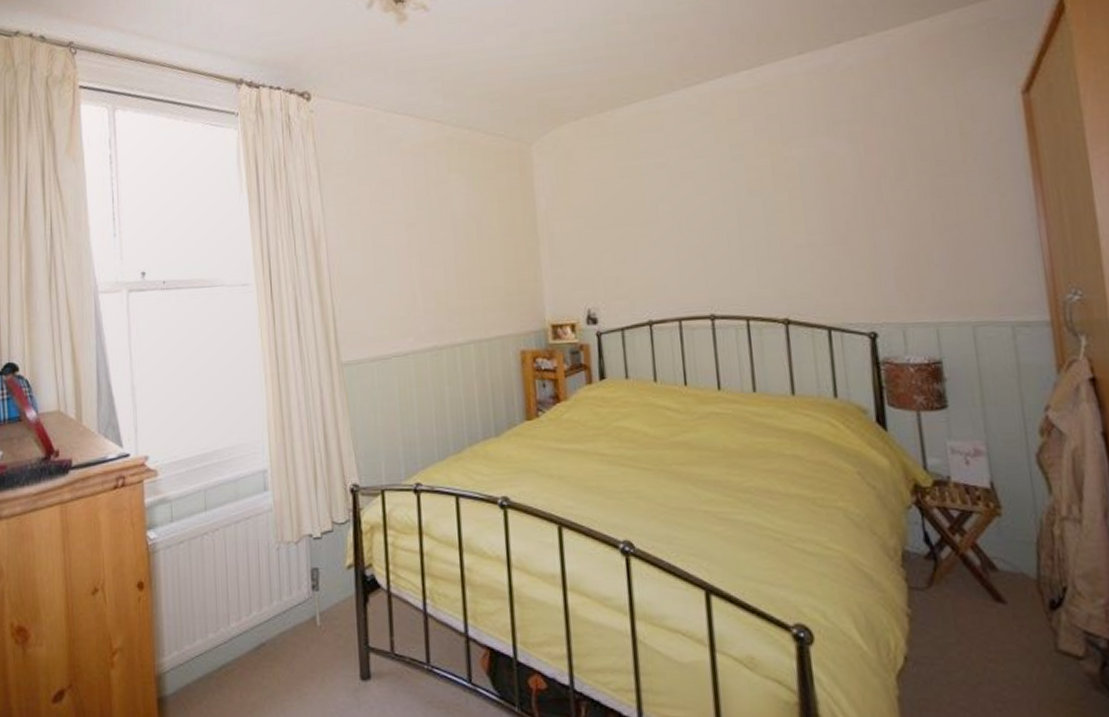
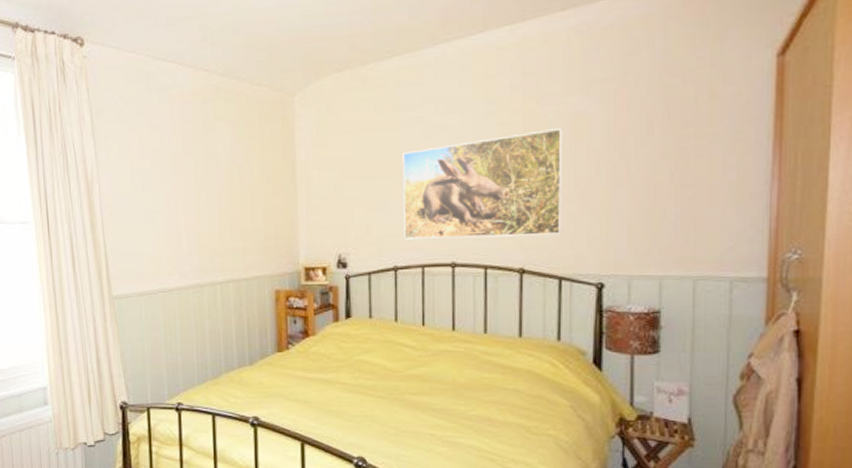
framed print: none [648,171,825,291] -> present [402,128,563,240]

